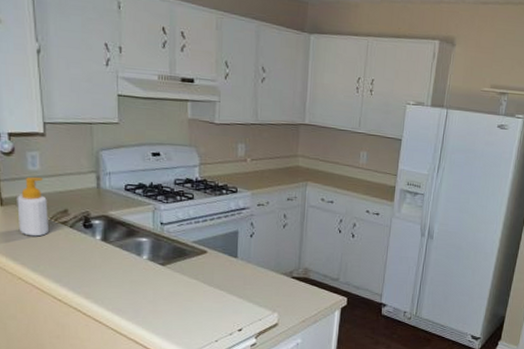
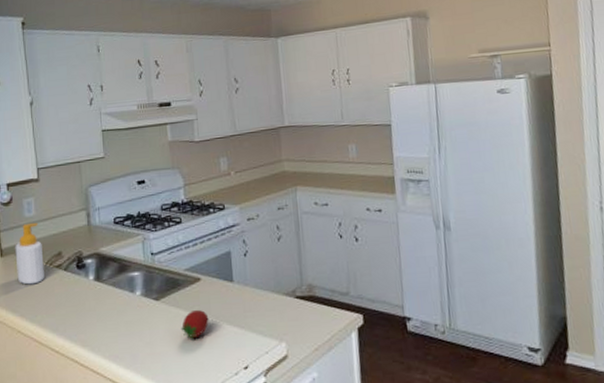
fruit: none [183,277,211,303] -> present [180,309,209,340]

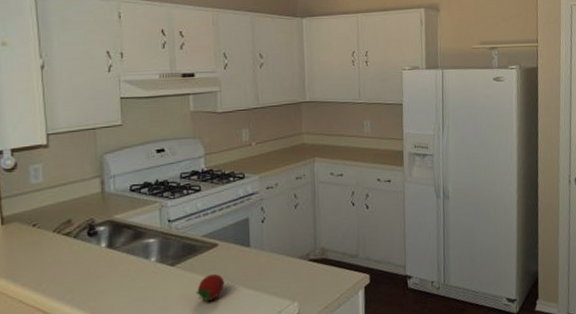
soap bottle: present [15,222,44,285] -> none [18,189,51,253]

